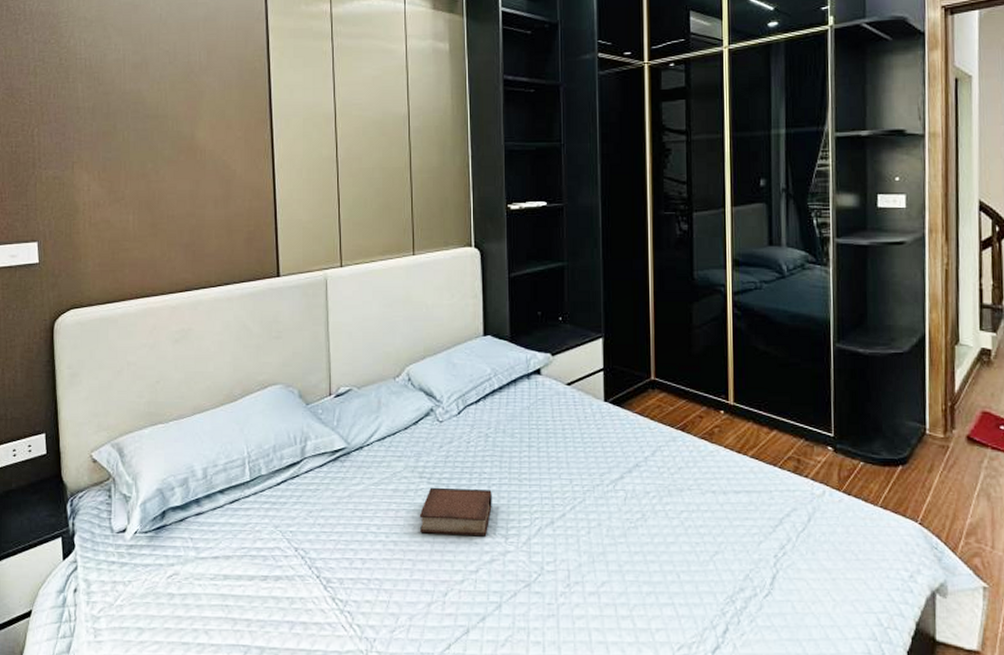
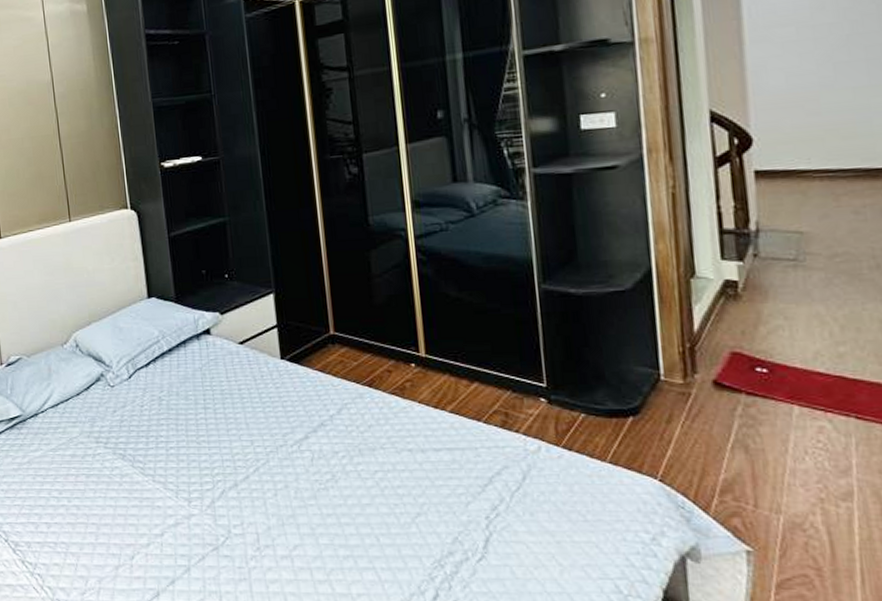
book: present [419,487,492,536] -> none [99,451,172,499]

